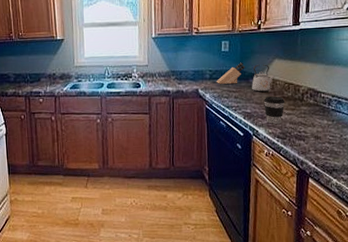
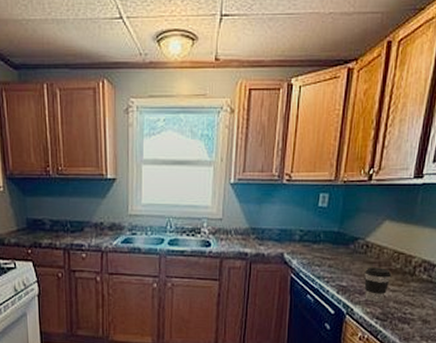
knife block: present [217,62,246,84] -> none [308,222,347,248]
kettle: present [252,64,275,93] -> none [351,226,382,262]

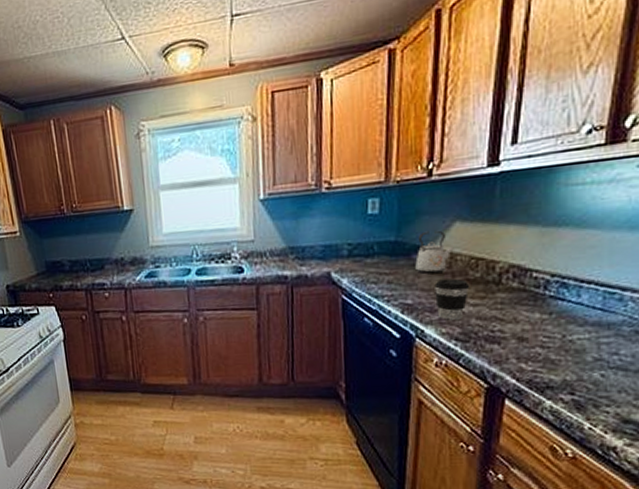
kettle: none [351,226,382,262] -> present [415,230,454,274]

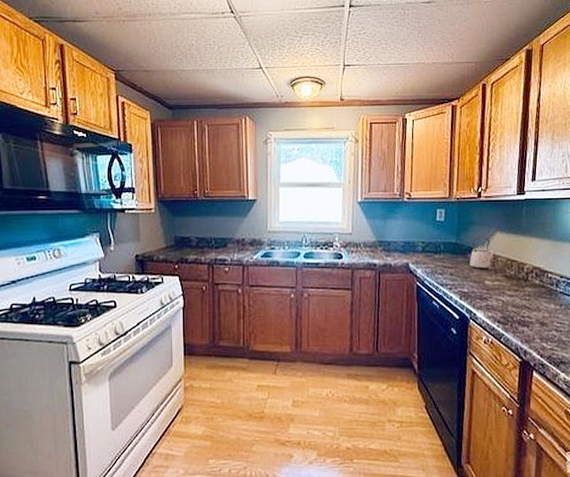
coffee cup: present [434,278,470,320] -> none [483,274,508,307]

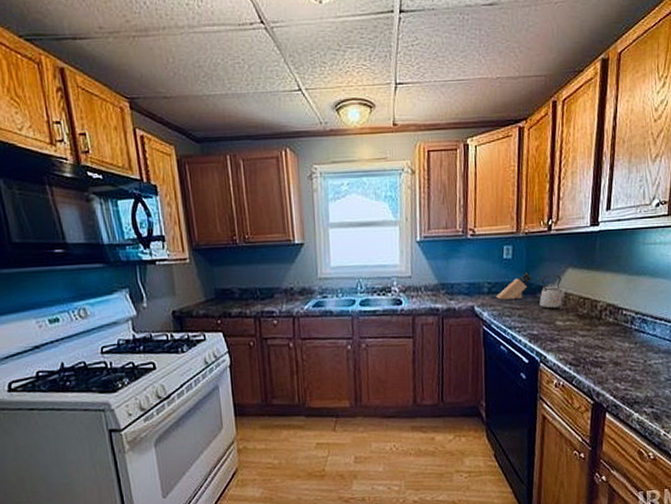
knife block: none [430,234,463,258] -> present [497,272,532,300]

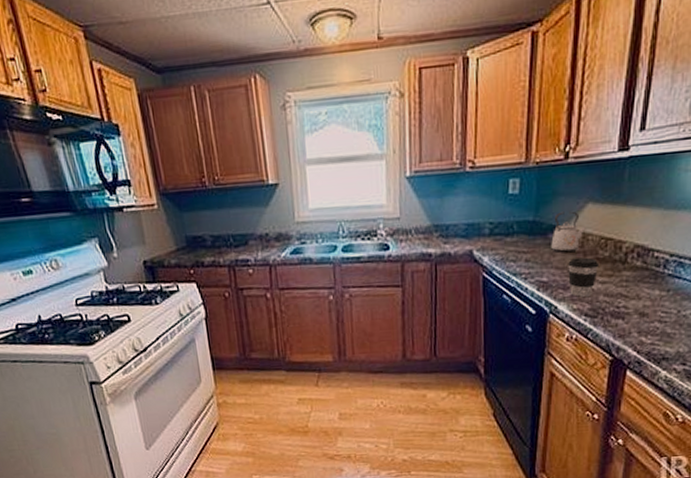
knife block: present [497,272,532,300] -> none [500,209,543,242]
coffee cup: none [554,314,580,348] -> present [568,257,600,297]

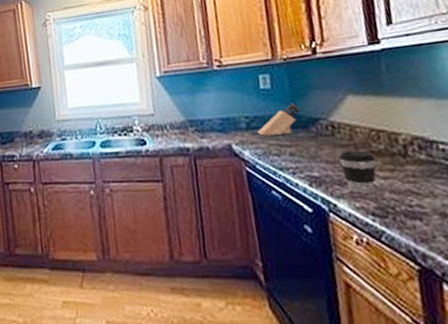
knife block: none [500,209,543,242] -> present [258,102,301,136]
kettle: present [551,211,586,253] -> none [313,103,352,146]

